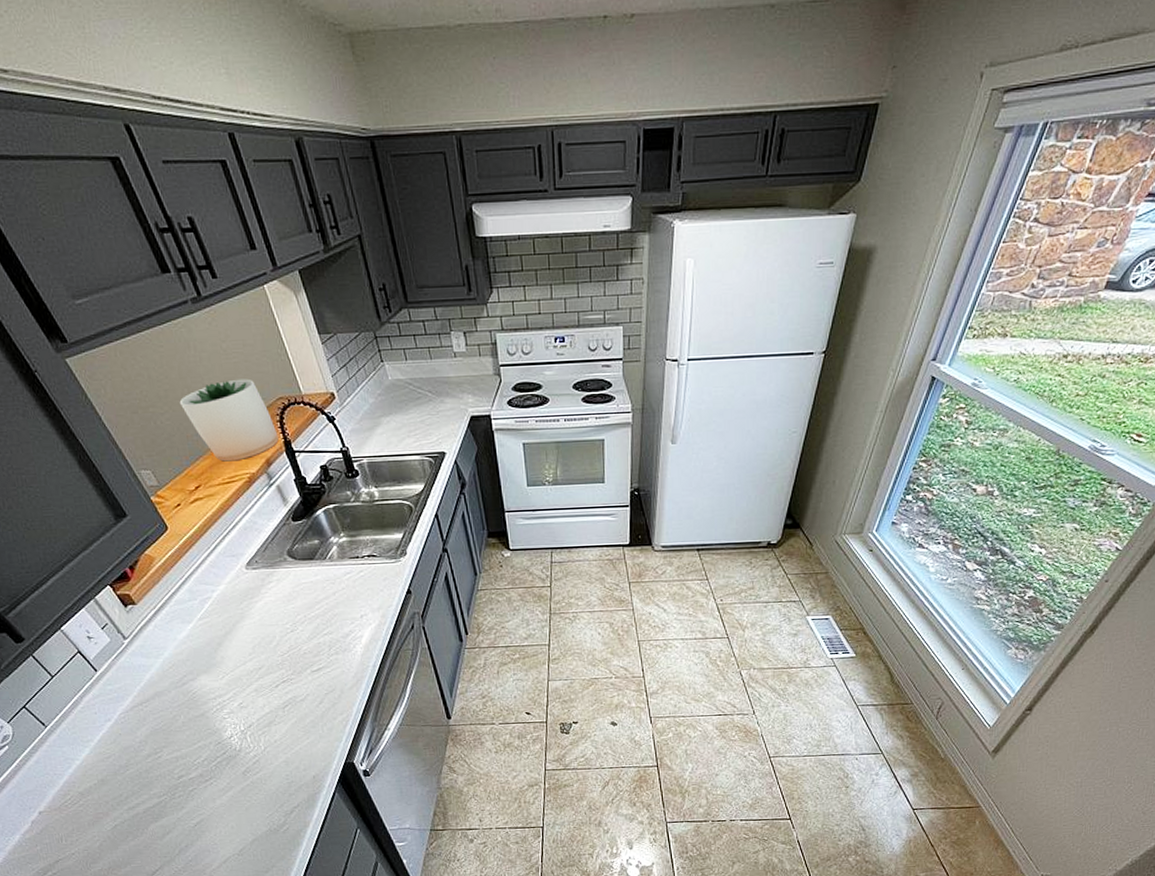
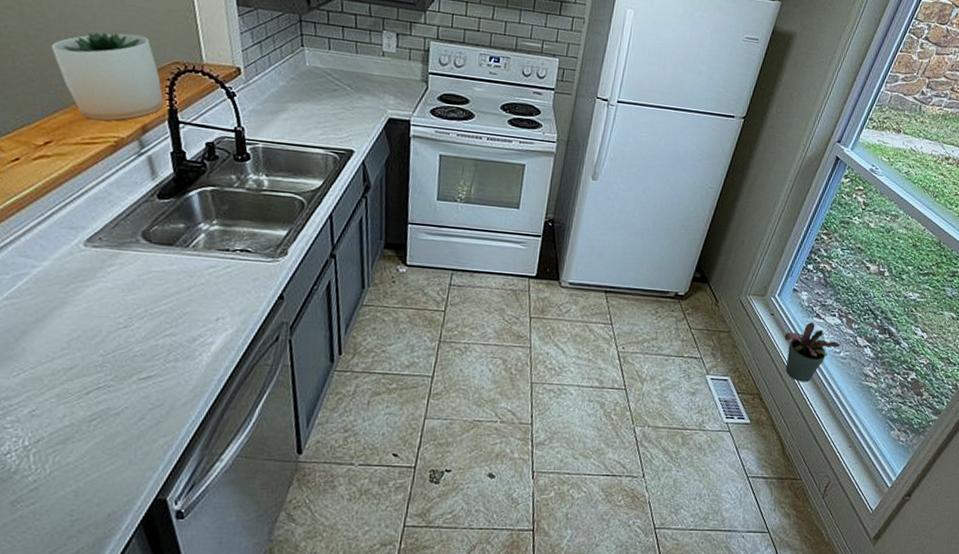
potted plant: none [885,553,948,613] -> present [784,322,841,383]

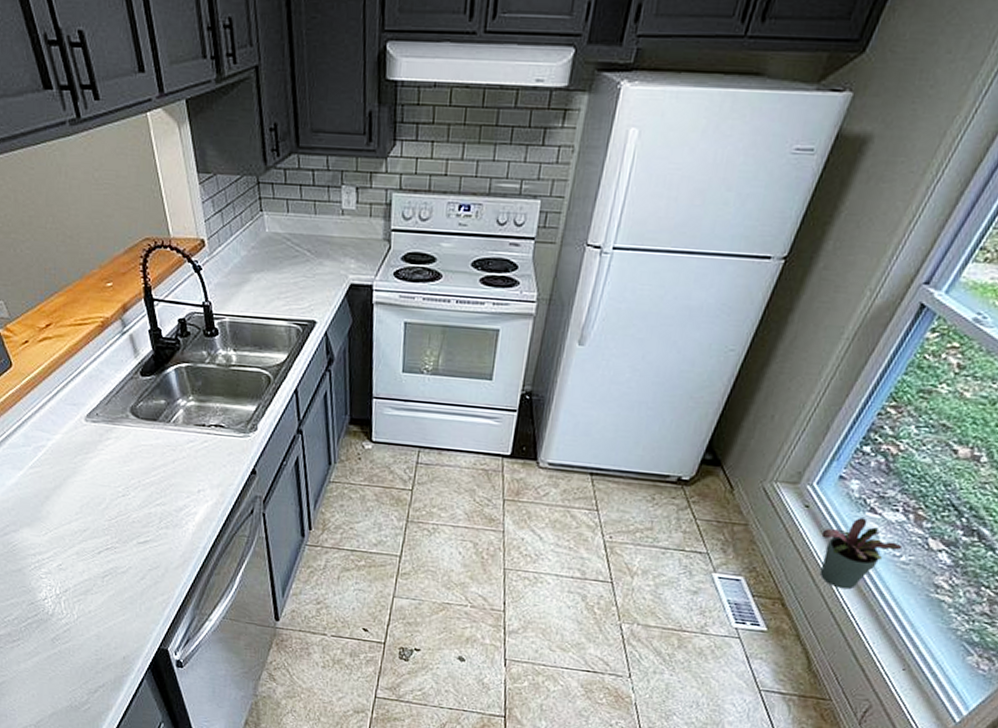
planter: present [51,32,165,121] -> none [42,213,140,302]

